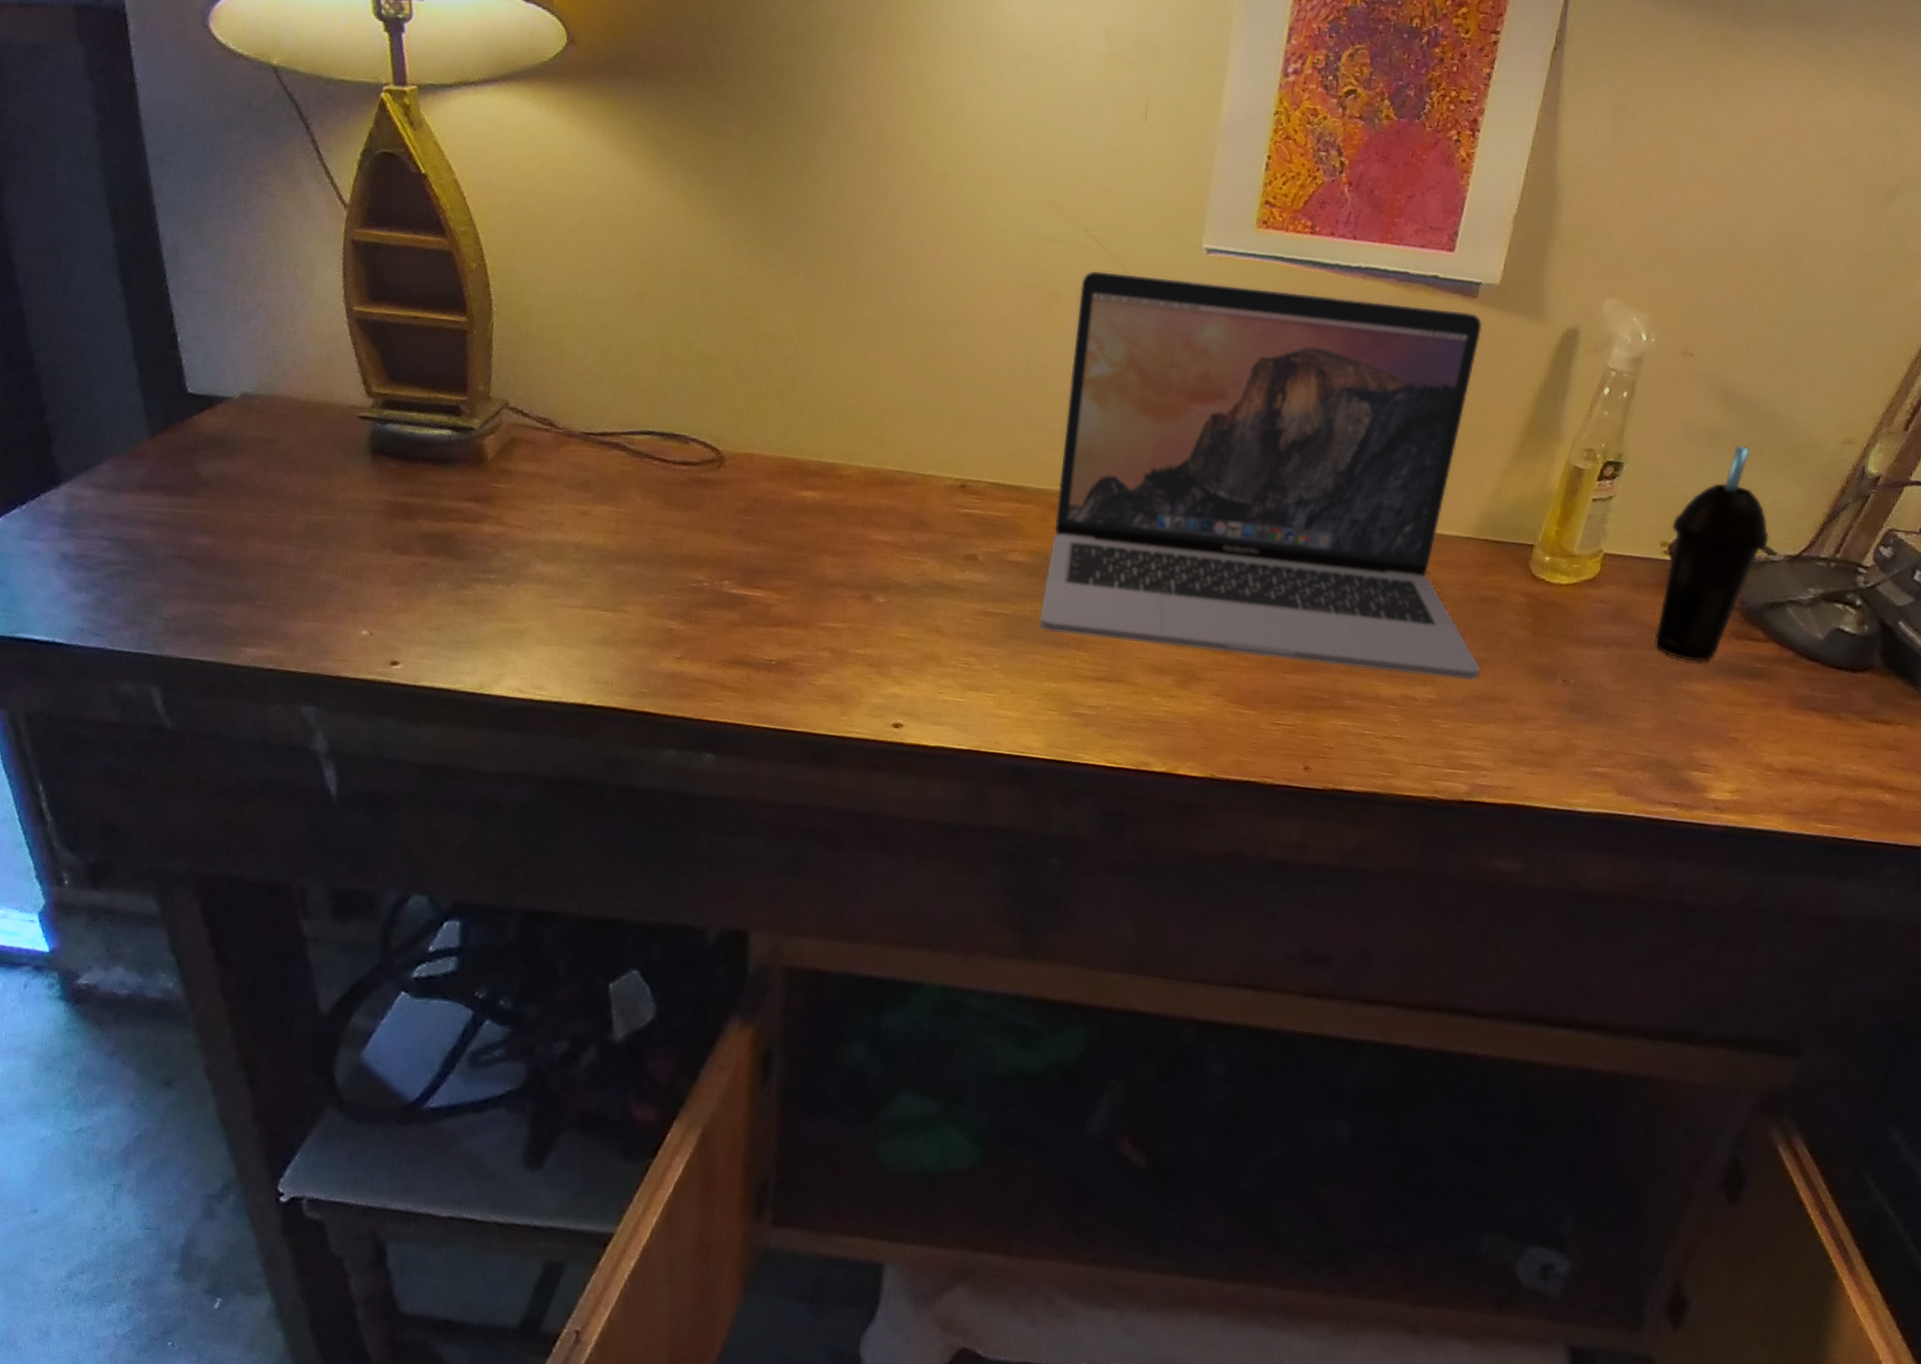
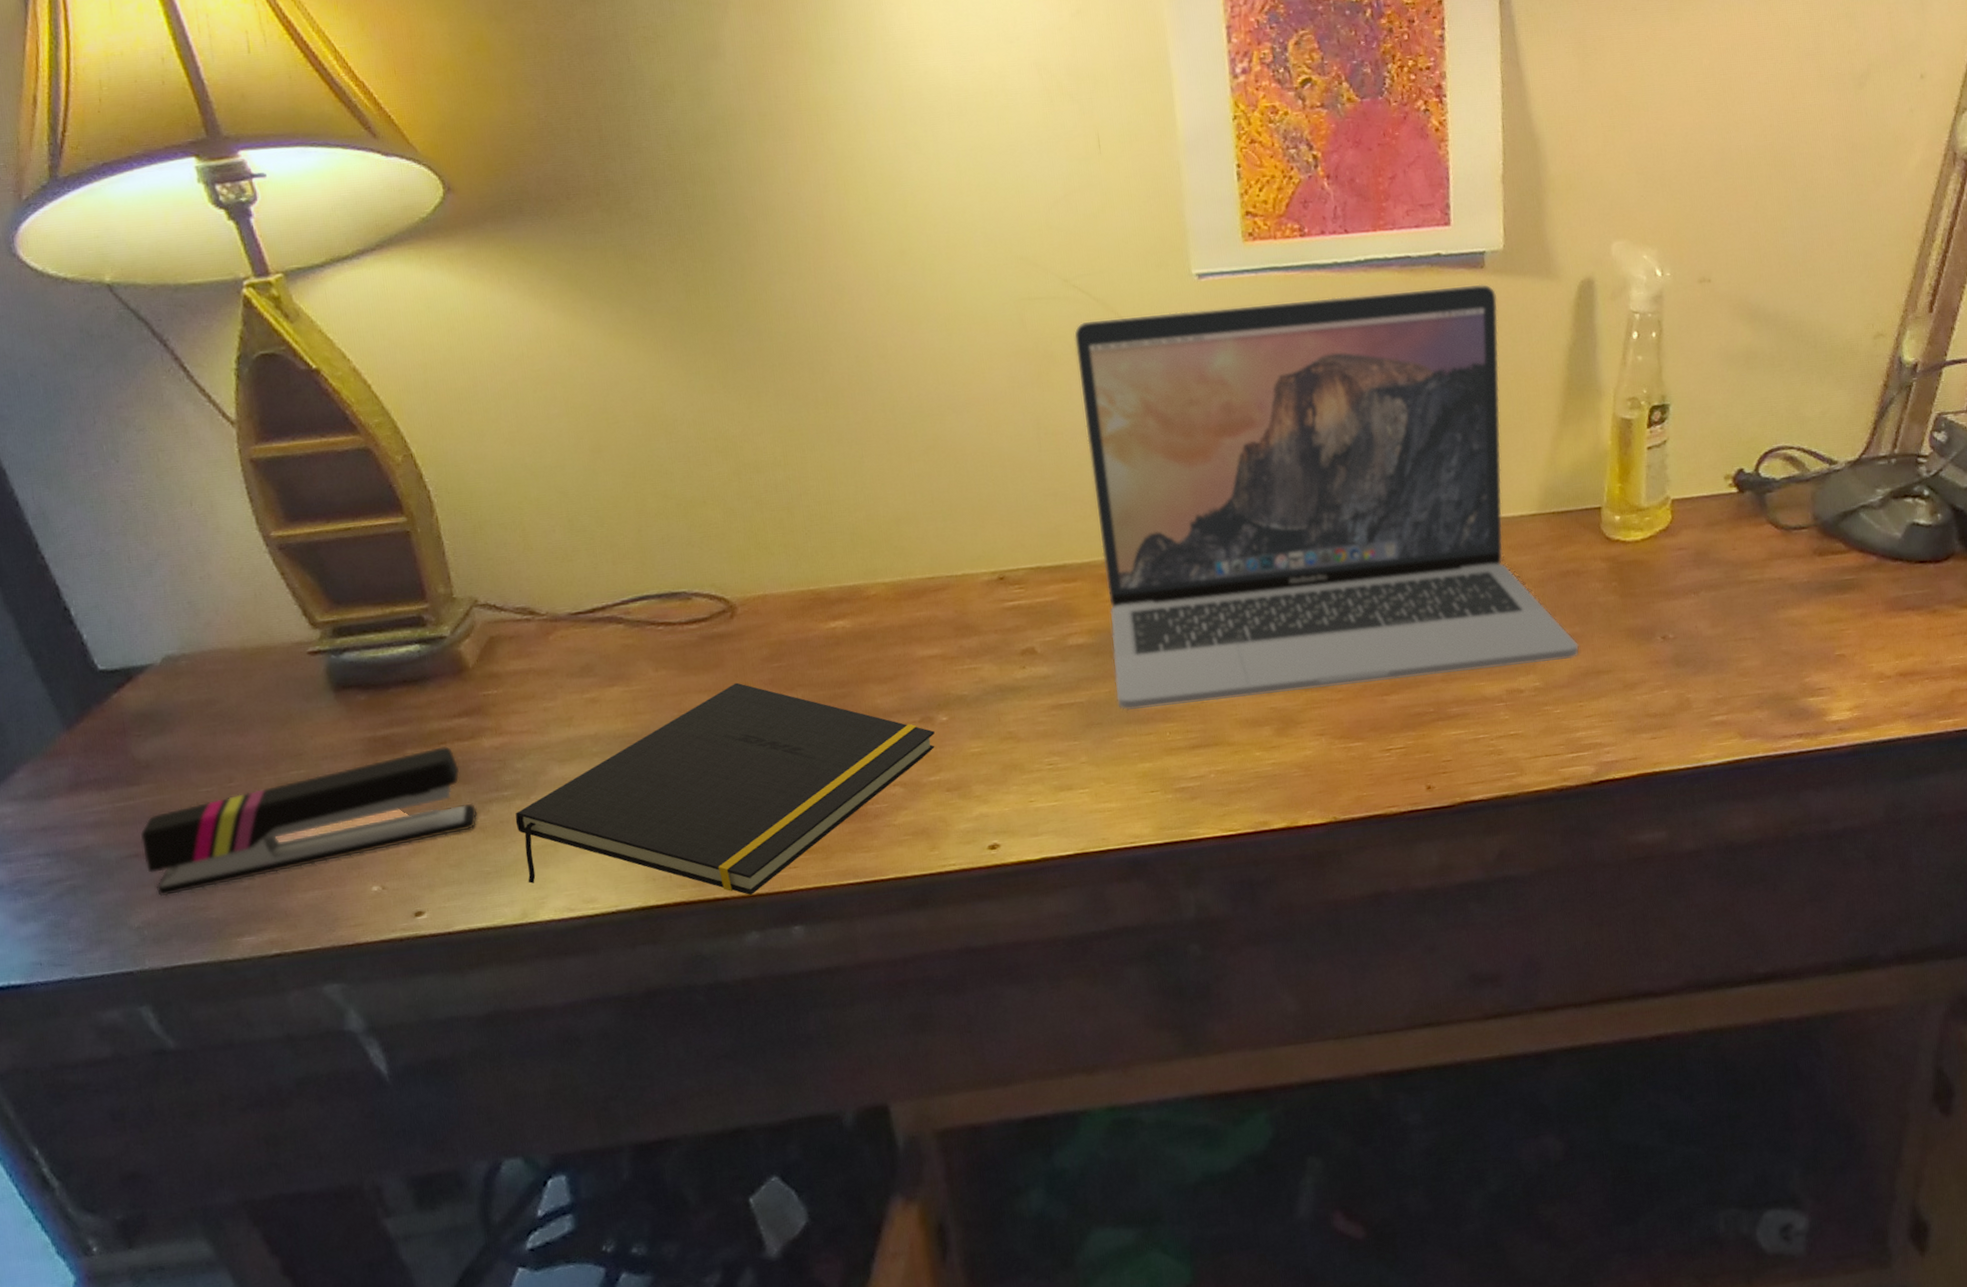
stapler: none [185,522,464,602] -> present [140,746,478,896]
notepad: none [491,525,870,717] -> present [515,682,935,896]
cup: present [1654,445,1770,662] -> none [1730,361,1827,589]

